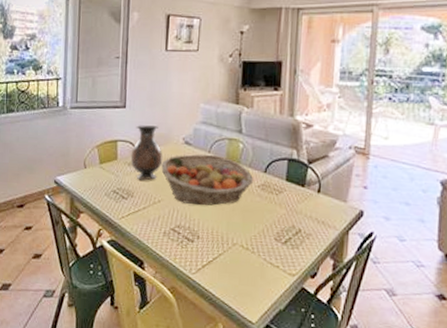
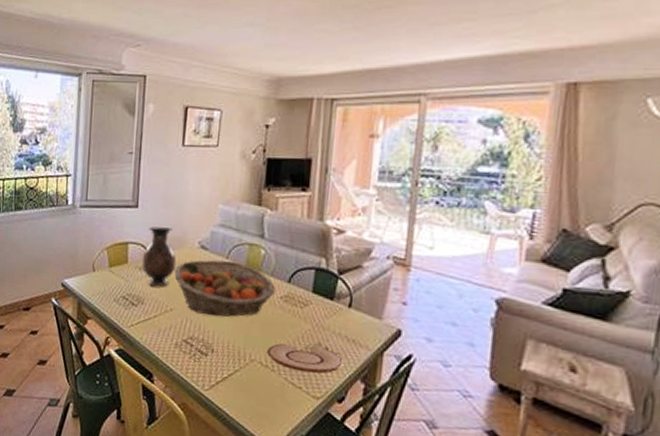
plate: none [248,228,316,253] -> present [267,343,345,374]

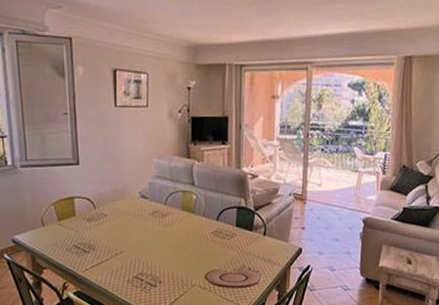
vase: present [141,226,177,286] -> none [89,181,121,233]
fruit basket: present [174,260,275,317] -> none [120,206,207,254]

